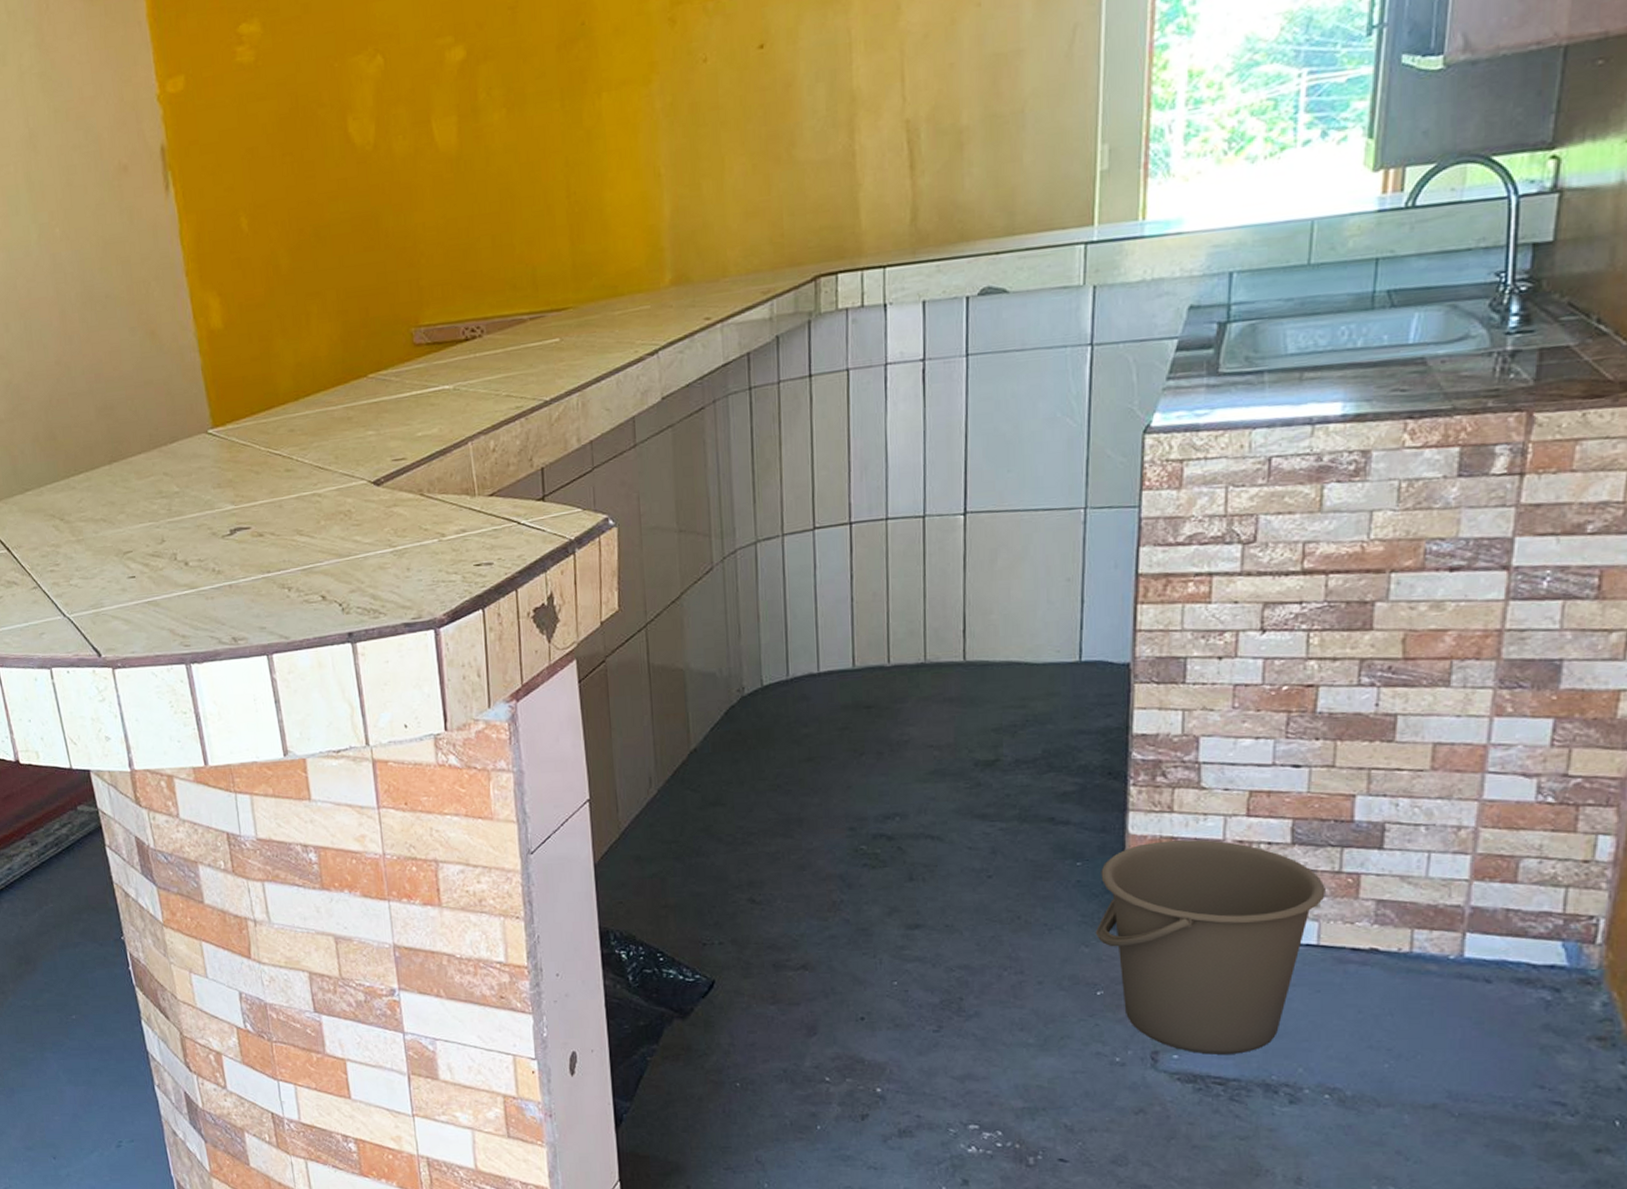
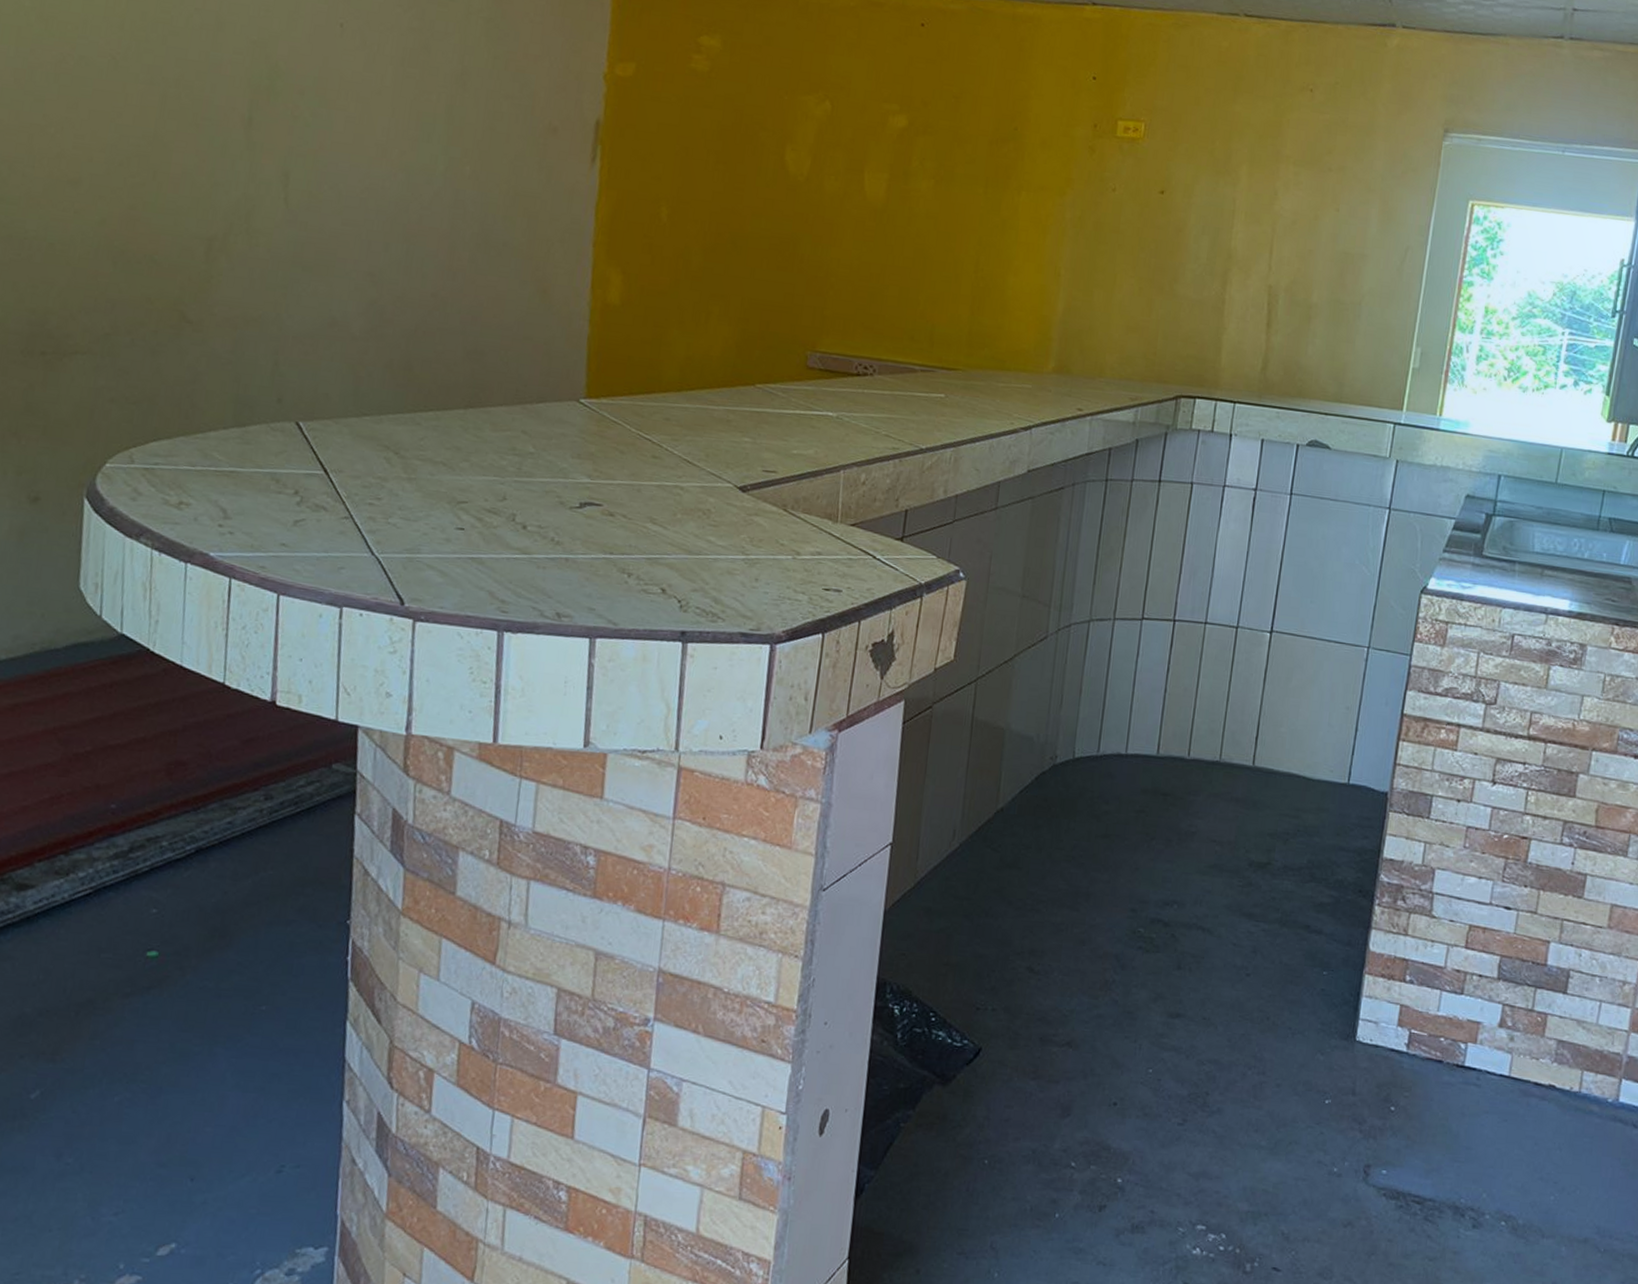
bucket: present [1095,839,1325,1055] -> none [1330,961,1520,1175]

